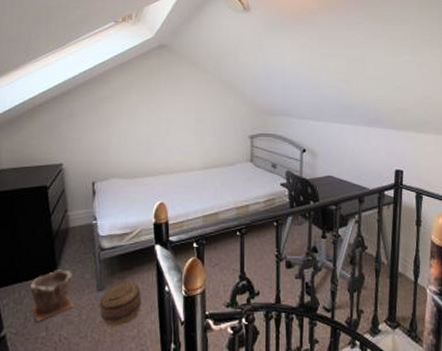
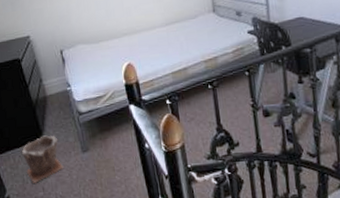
basket: present [100,282,141,326] -> none [86,142,125,184]

